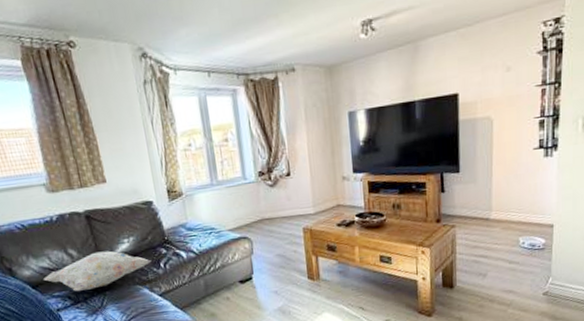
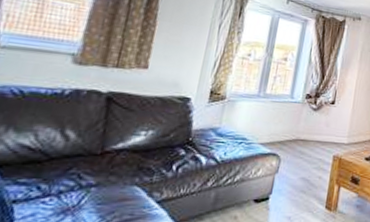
decorative pillow: present [44,251,152,292] -> none [14,139,164,183]

